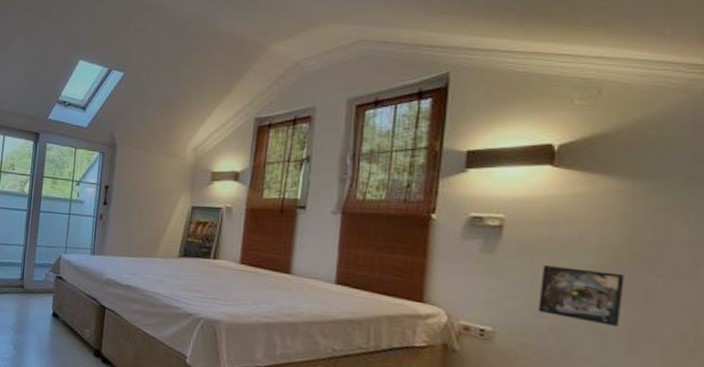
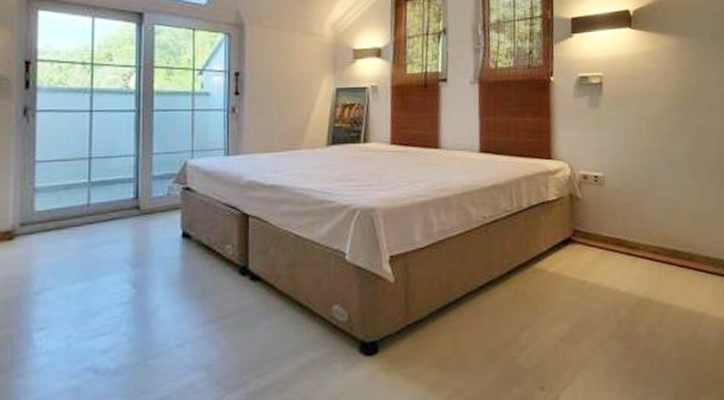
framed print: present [538,265,624,326] -> none [631,113,683,158]

